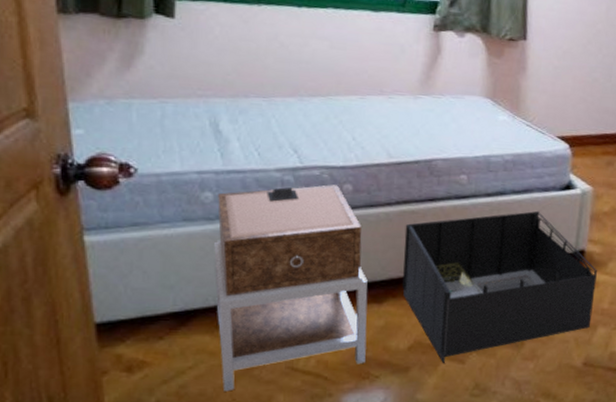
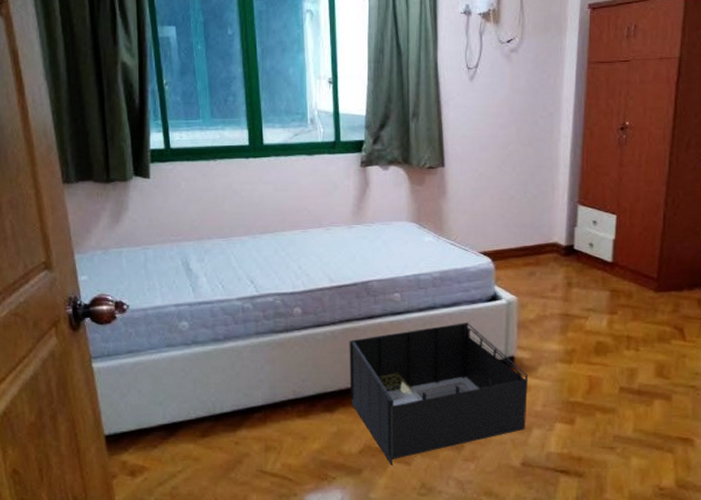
nightstand: present [214,185,368,392] -> none [192,309,323,492]

